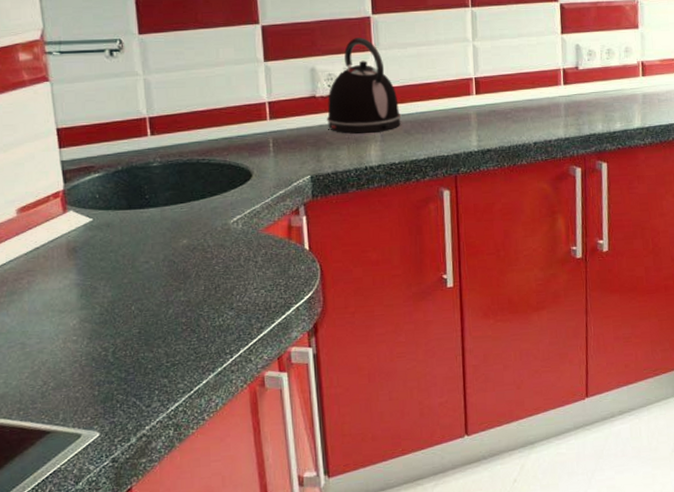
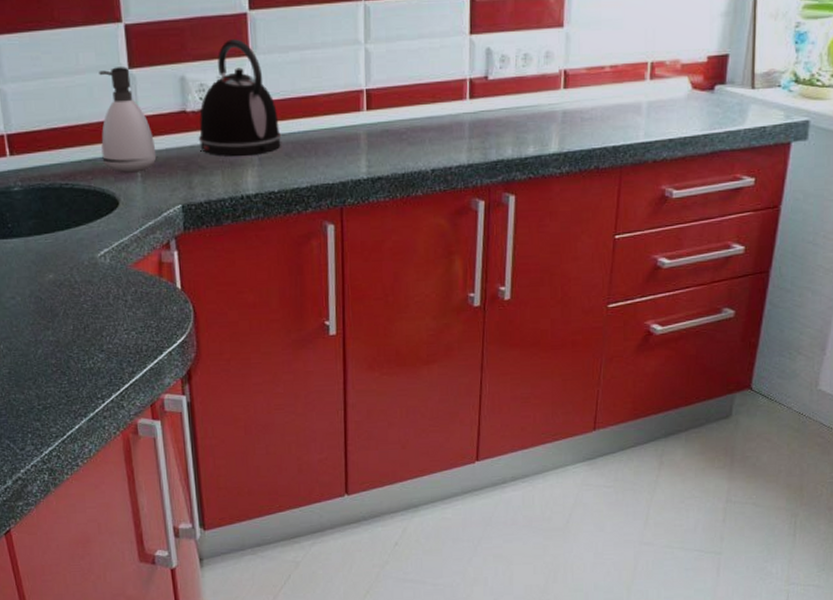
soap dispenser: none [237,60,288,150] -> present [99,67,157,174]

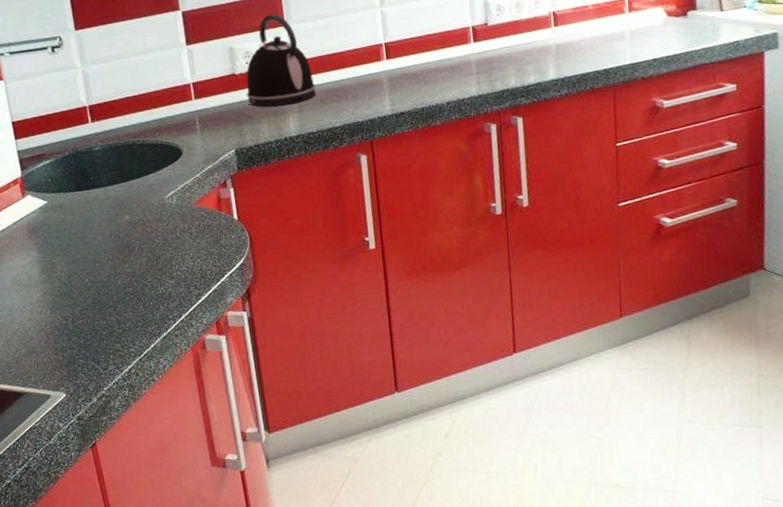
soap dispenser: present [99,67,157,174] -> none [162,44,212,129]

